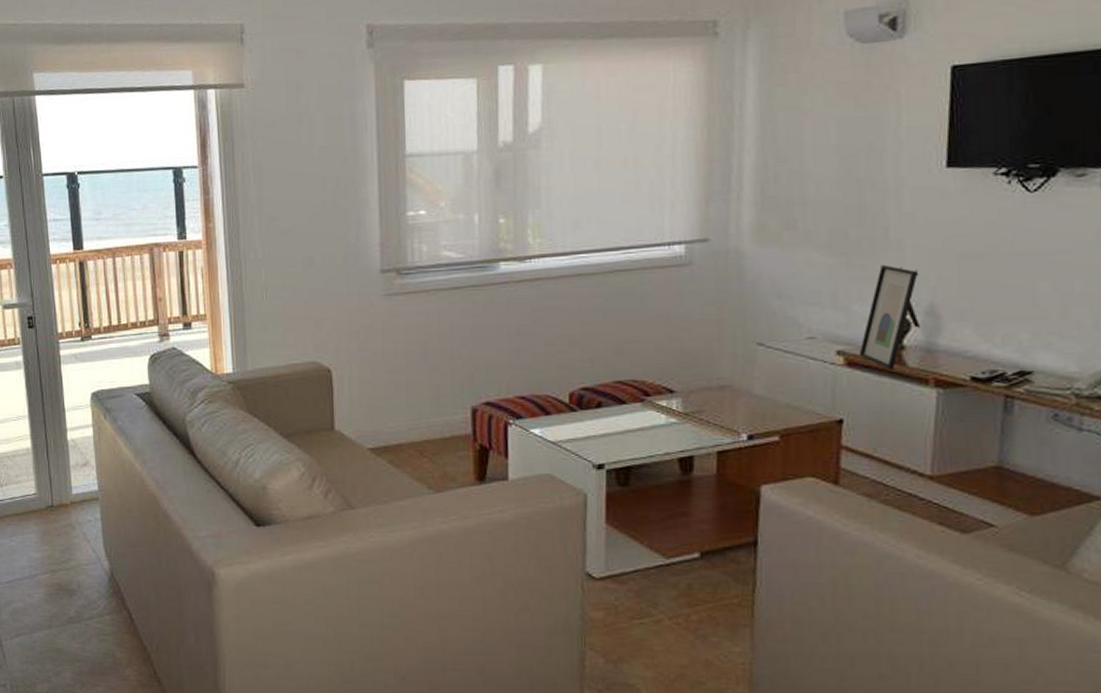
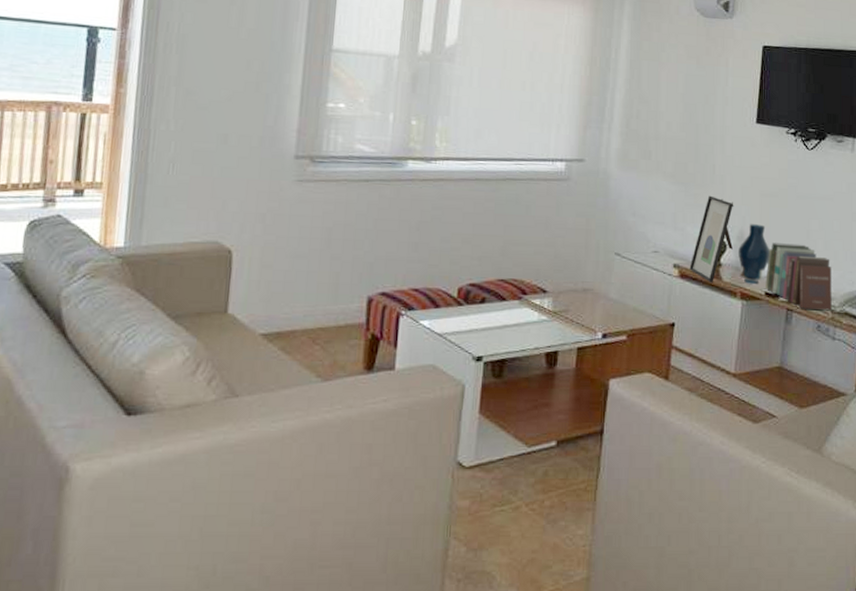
vase: none [928,294,976,369] -> present [738,224,770,285]
books: none [971,314,1076,395] -> present [765,243,832,311]

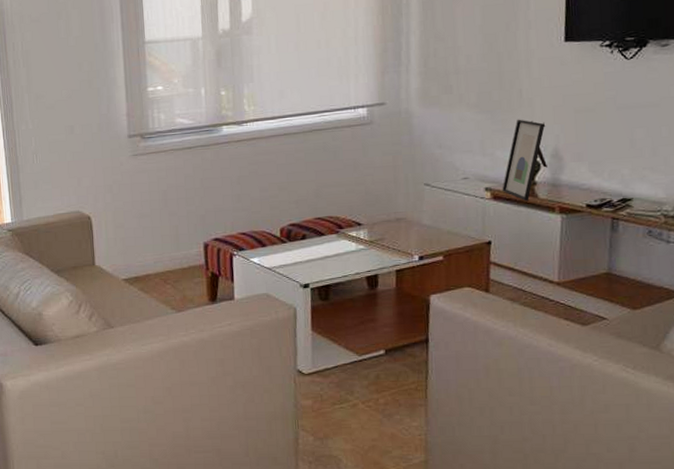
vase: present [738,224,770,285] -> none [554,140,590,199]
books: present [765,243,832,311] -> none [586,154,664,216]

